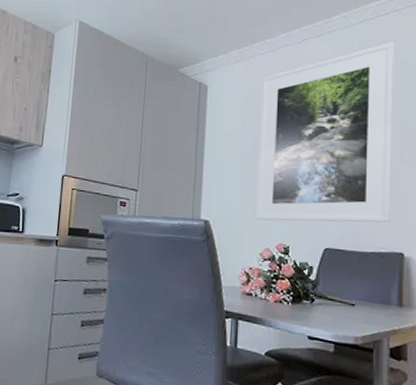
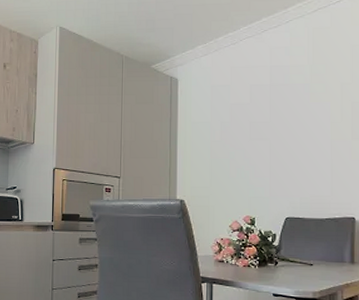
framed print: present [255,42,395,223] -> none [224,27,346,197]

